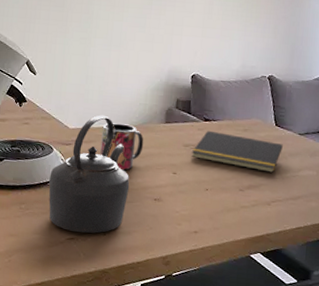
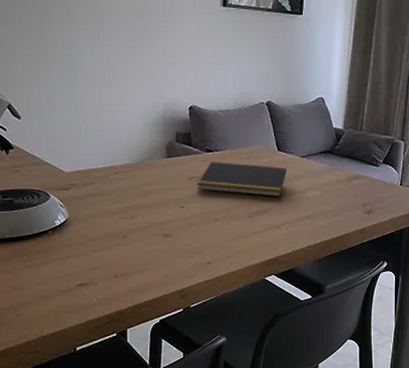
kettle: present [48,115,130,234] -> none [50,155,137,278]
mug: present [100,123,144,171] -> none [101,162,147,210]

